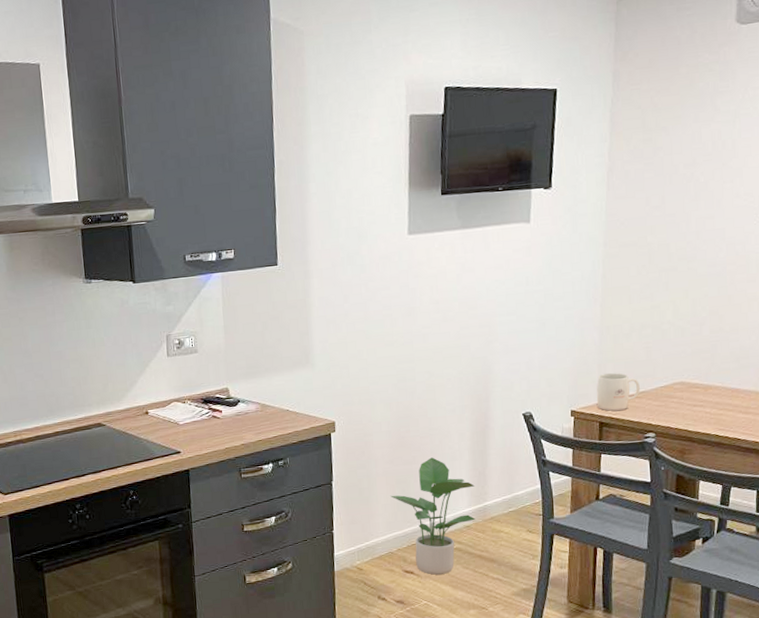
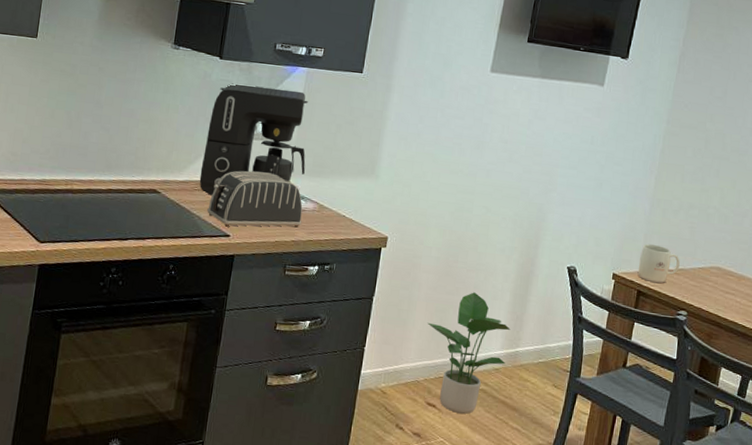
coffee maker: none [136,297,240,417] -> present [199,83,308,195]
toaster: none [154,384,248,444] -> present [207,170,303,228]

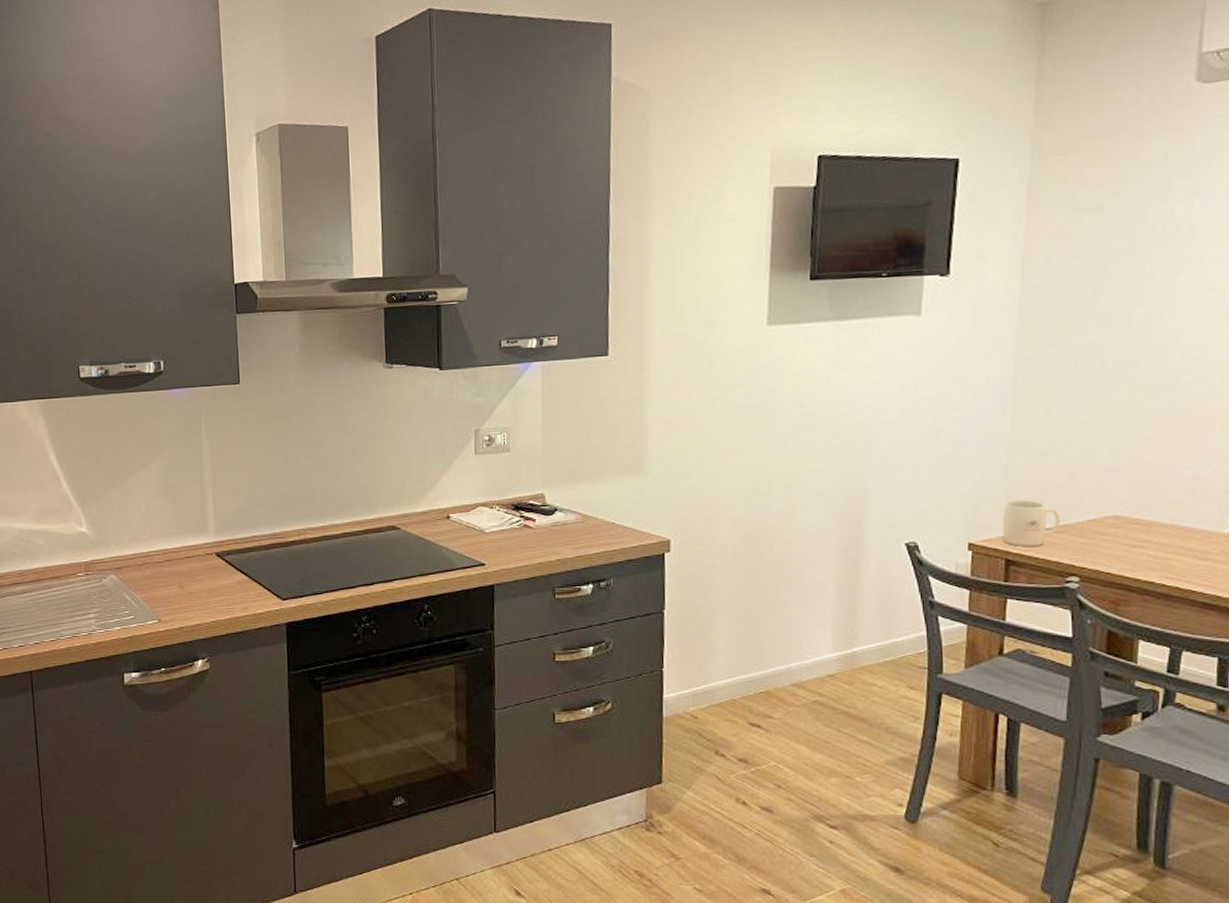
coffee maker: present [199,83,308,195] -> none [439,390,558,522]
toaster: present [207,170,303,228] -> none [455,488,565,555]
potted plant: present [427,292,510,414] -> none [735,589,842,731]

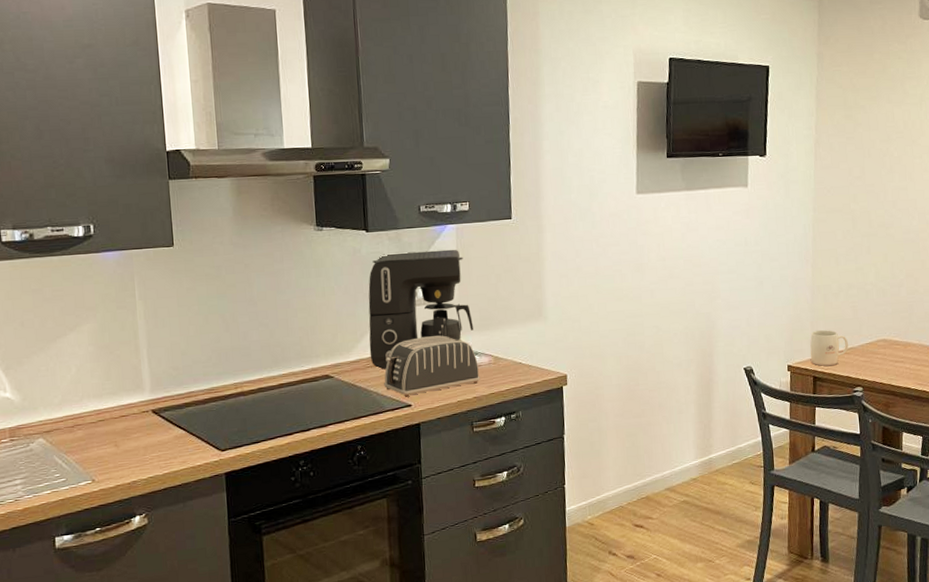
coffee maker: none [439,390,558,522] -> present [368,249,473,369]
toaster: none [455,488,565,555] -> present [384,335,481,397]

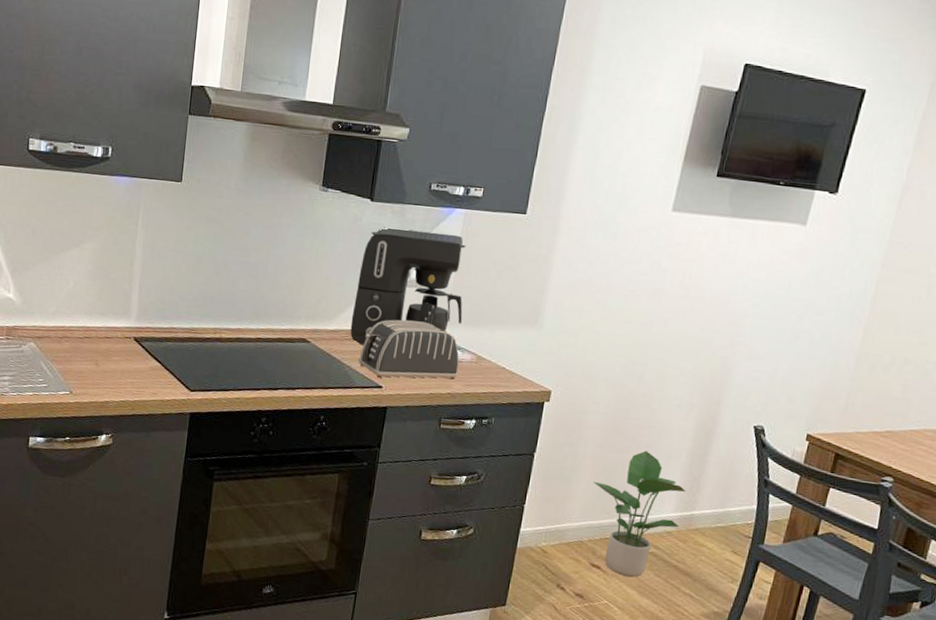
potted plant: none [620,410,702,529] -> present [593,450,686,577]
mug: present [810,329,848,366] -> none [836,402,889,446]

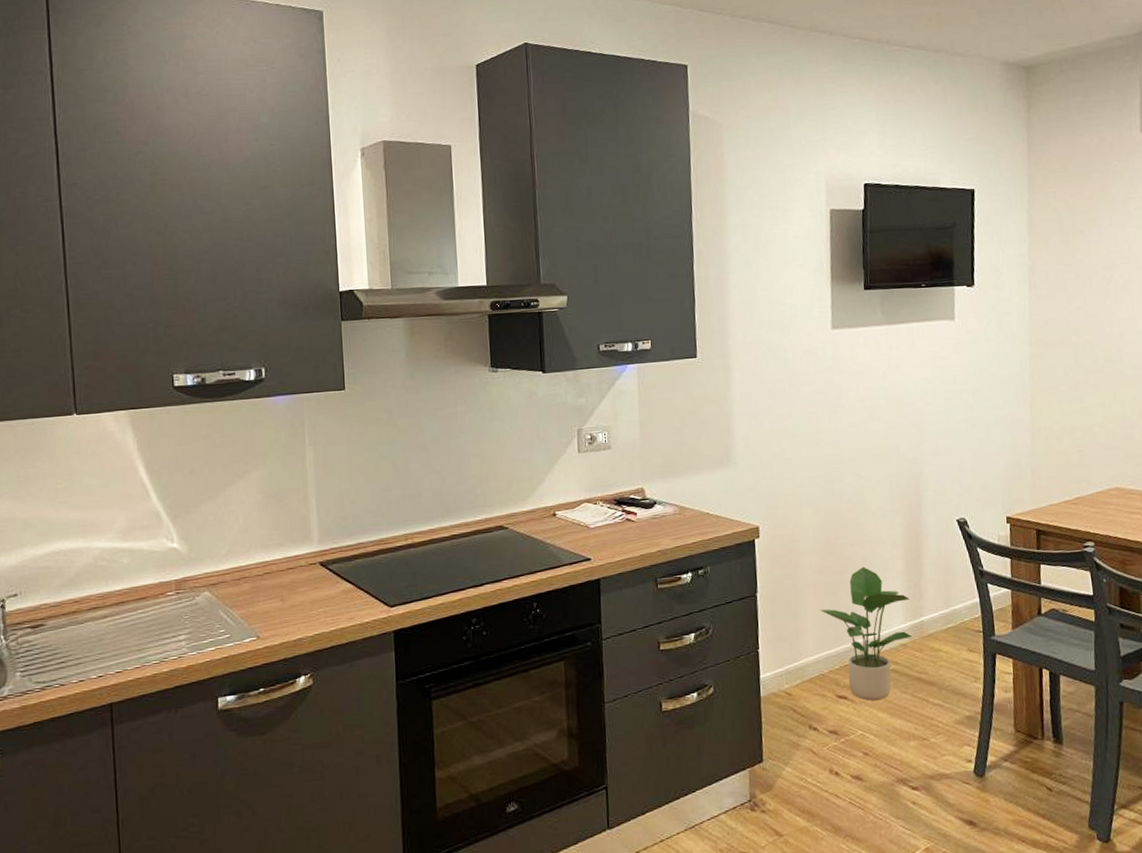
coffee maker: present [350,227,466,344] -> none [545,390,657,519]
toaster: present [358,319,459,380] -> none [561,483,665,550]

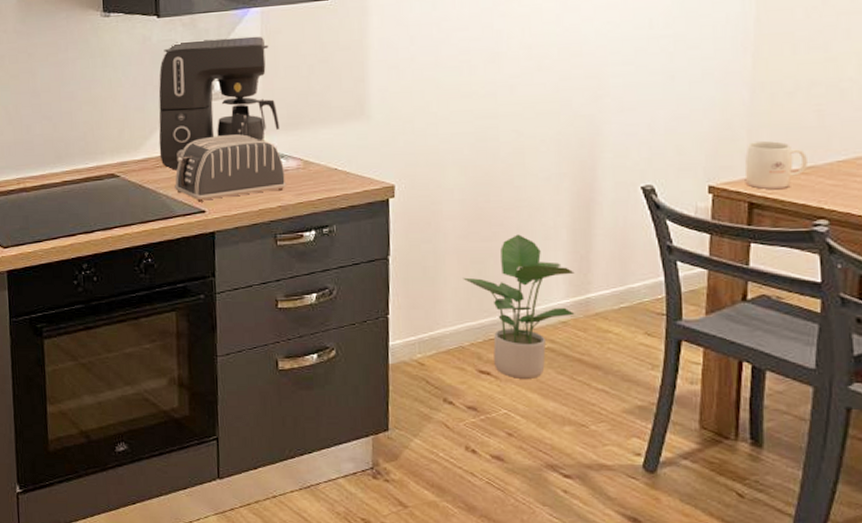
coffee maker: none [545,390,657,519] -> present [158,36,279,169]
toaster: none [561,483,665,550] -> present [175,134,287,202]
mug: none [1031,477,1076,518] -> present [744,140,807,189]

